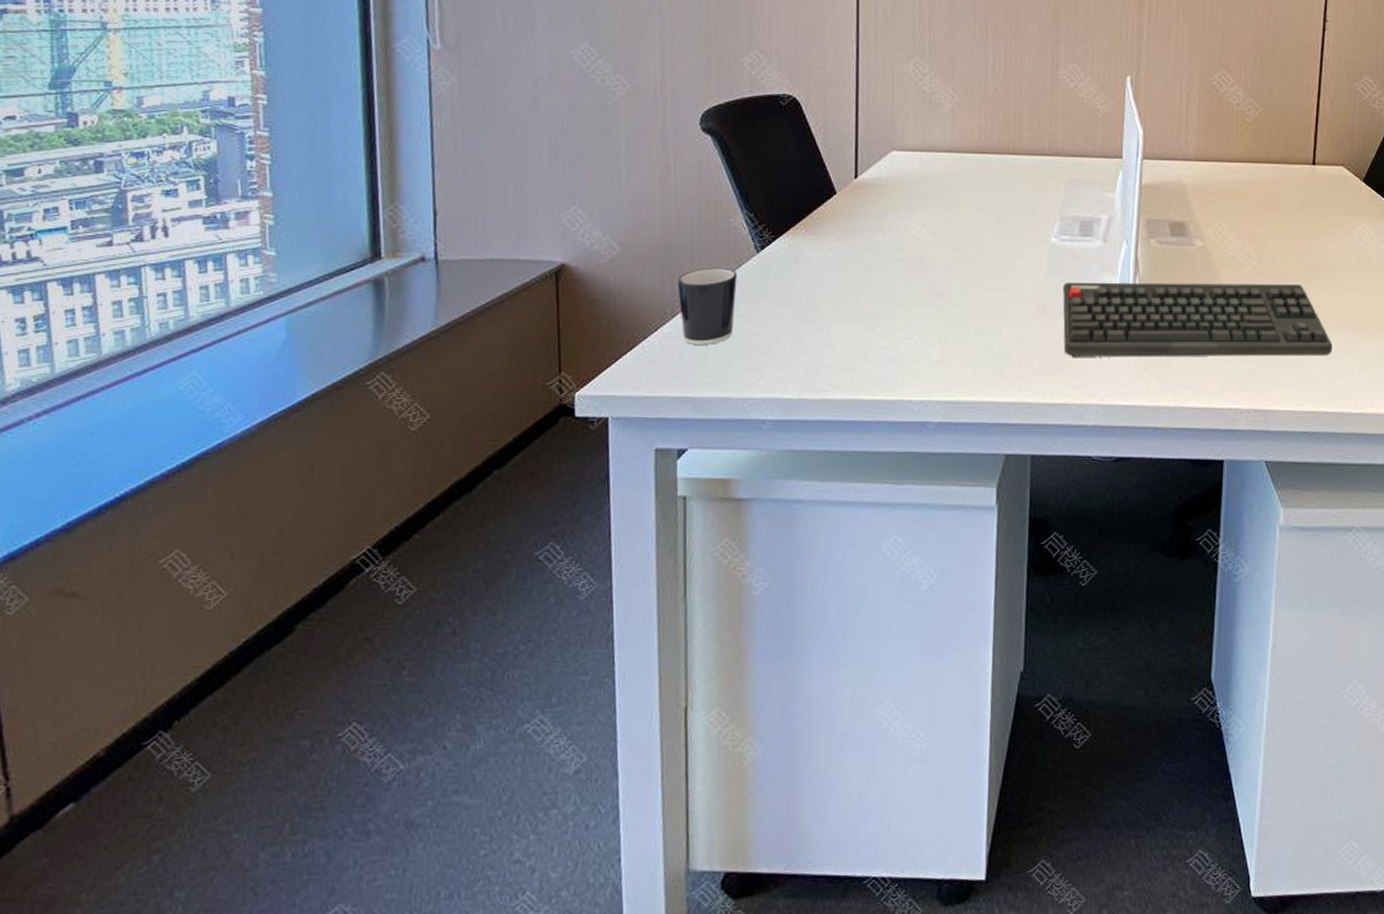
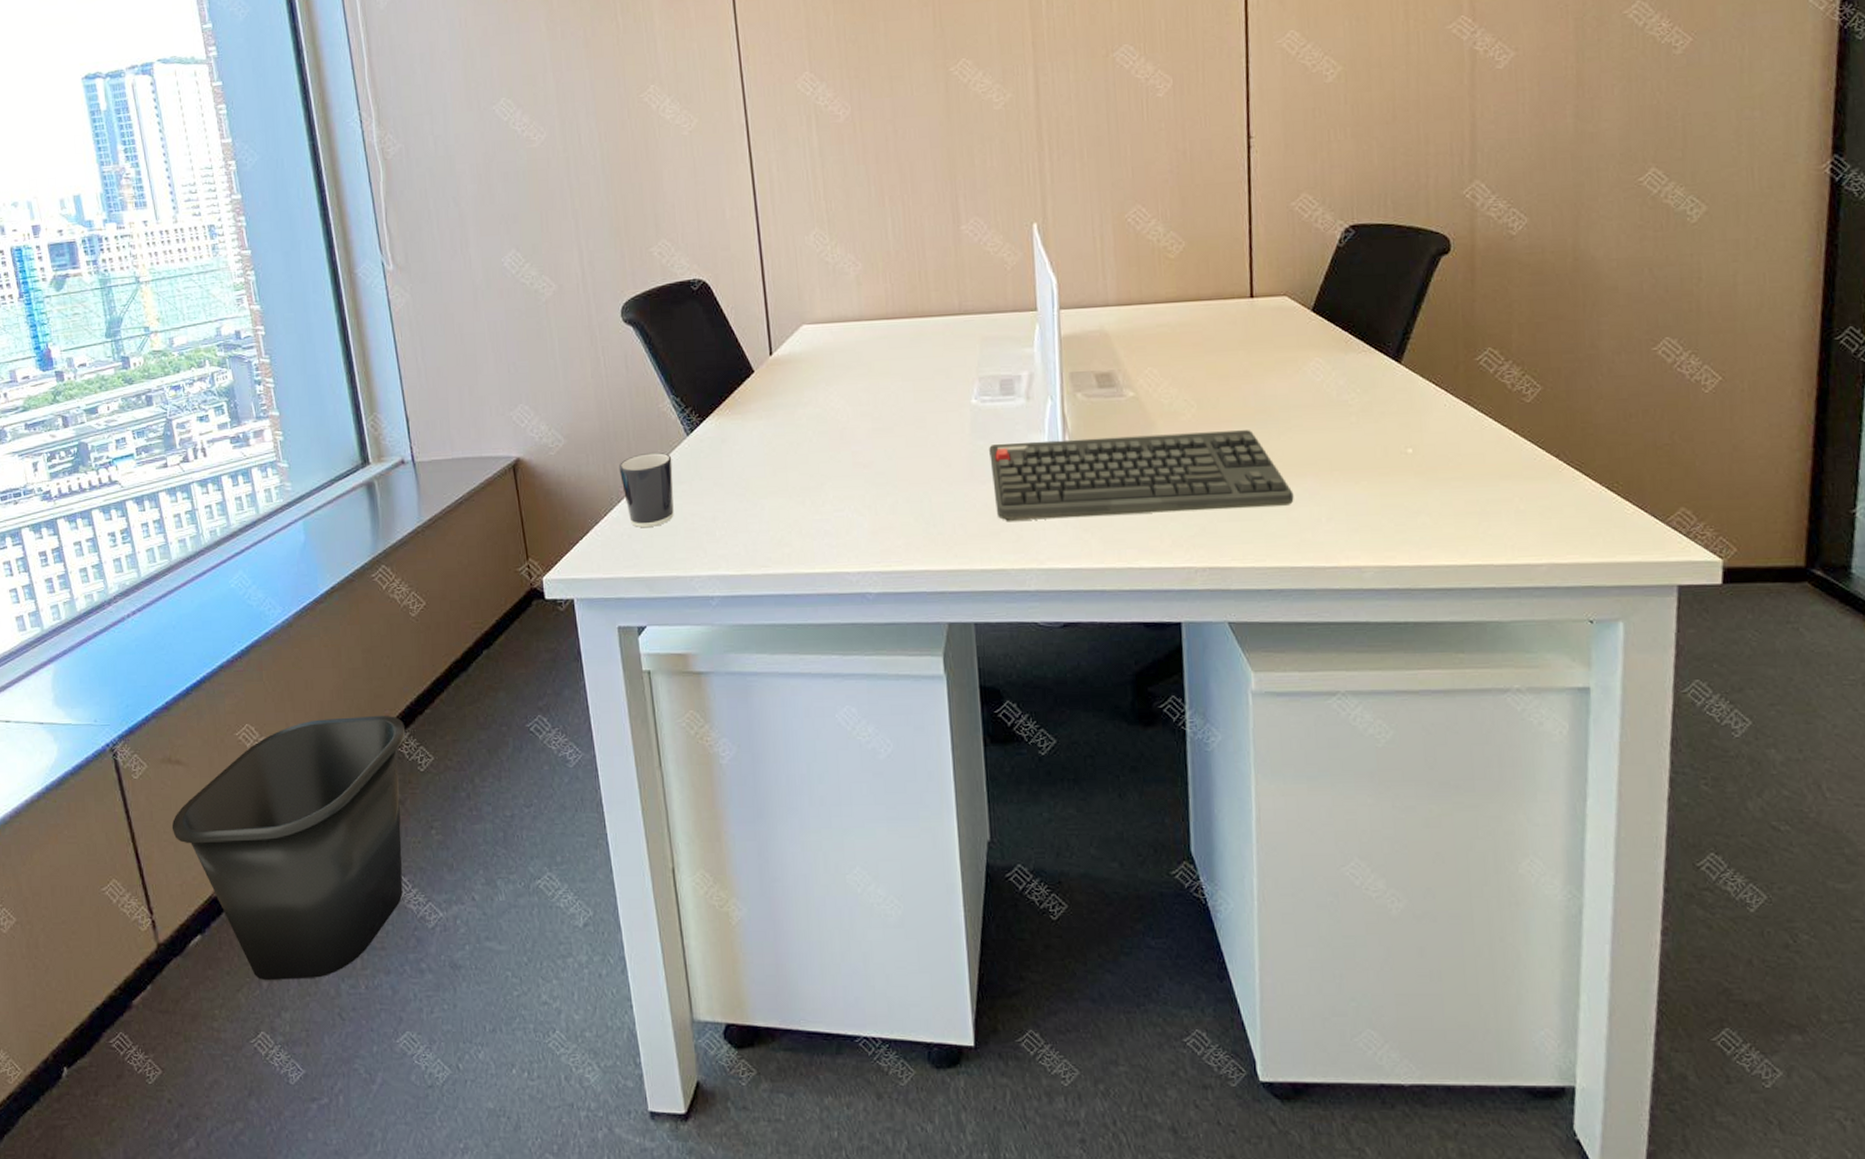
waste bin: none [52,541,385,854] -> present [171,716,406,980]

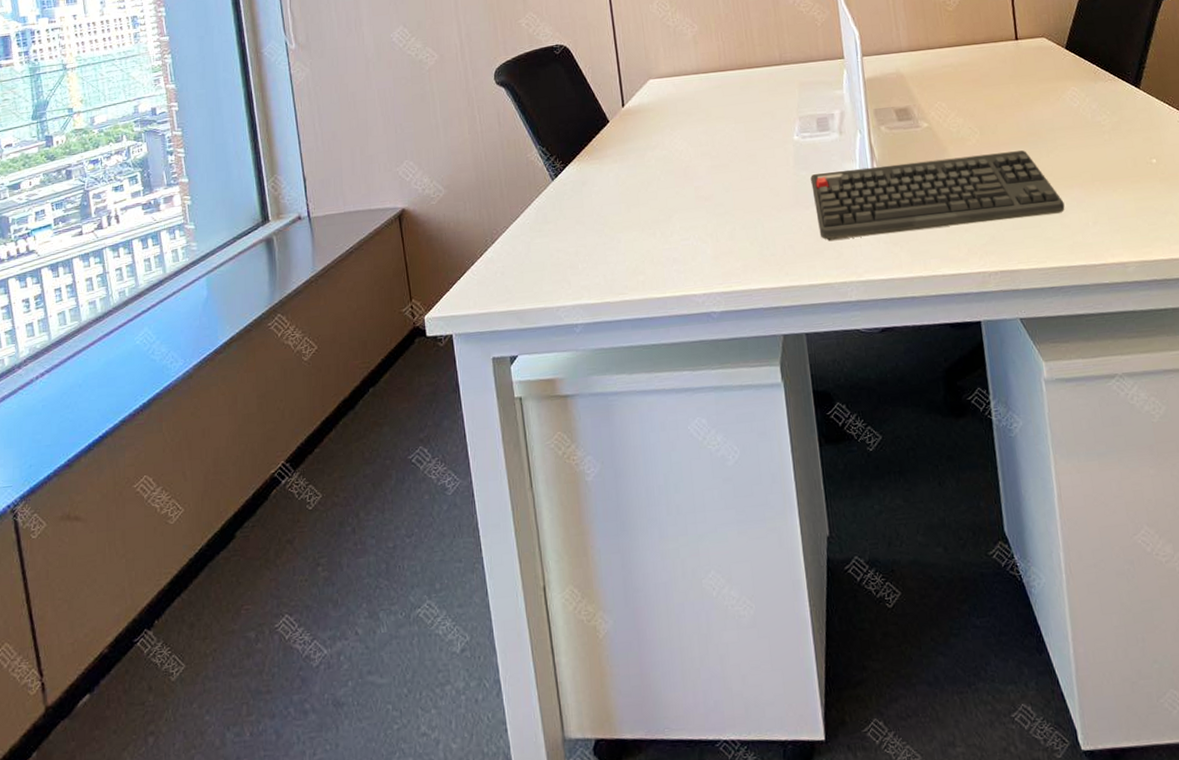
waste bin: present [171,716,406,980] -> none [66,457,296,736]
mug: present [618,452,674,527] -> none [492,196,542,265]

